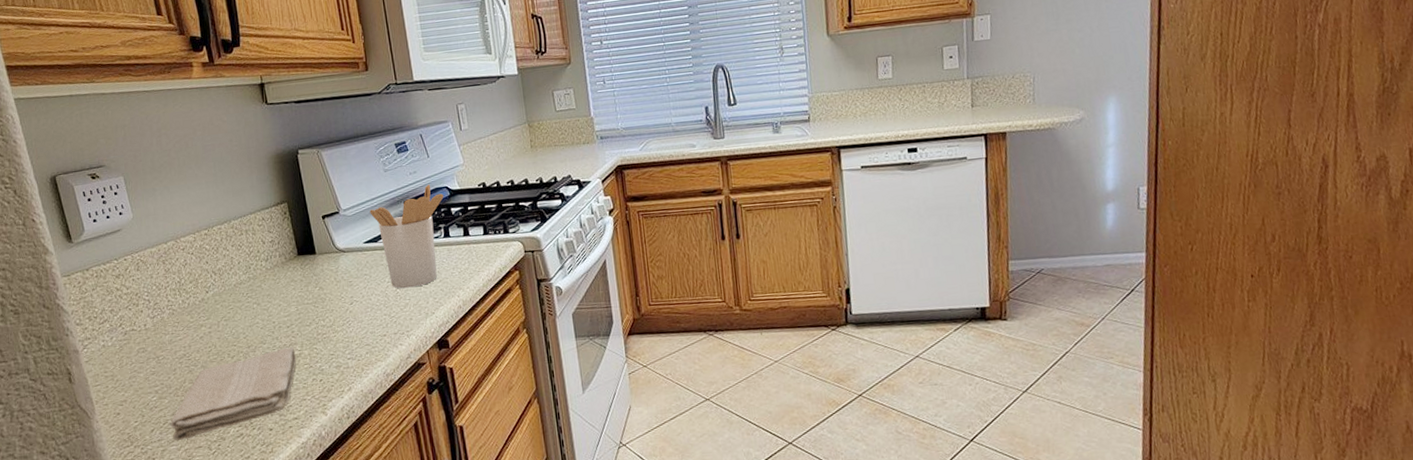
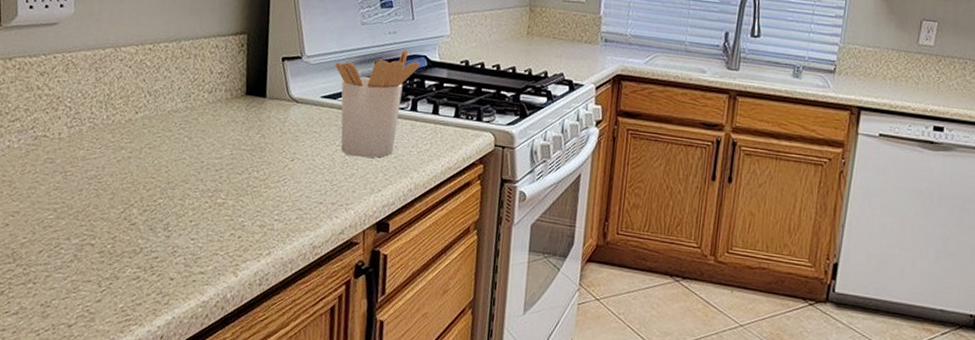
washcloth: present [170,347,296,441] -> none [61,192,219,270]

